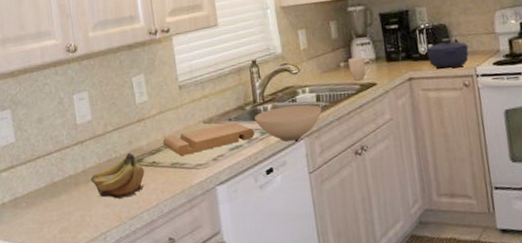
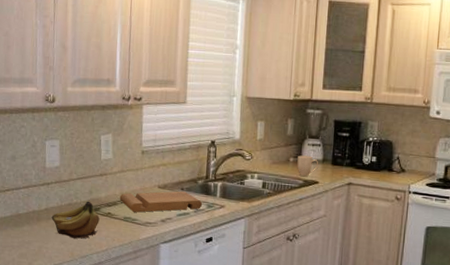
bowl: present [255,104,322,142] -> none [204,186,265,219]
cooking pot: present [426,38,469,70] -> none [369,154,408,182]

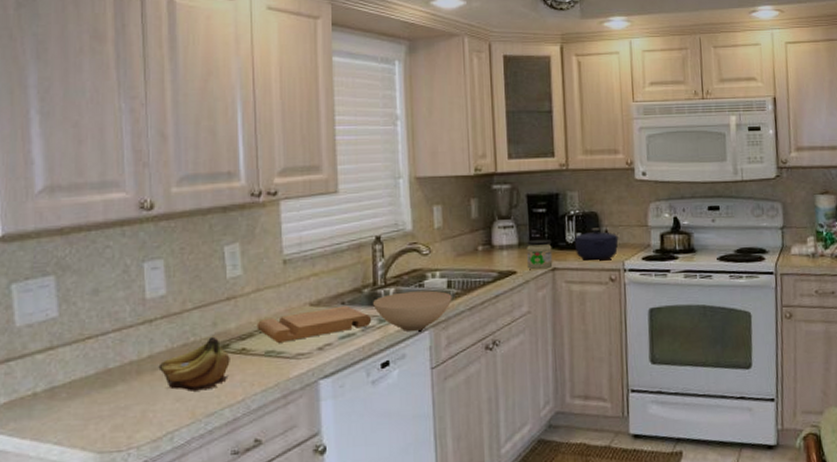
bowl: none [204,186,265,219] -> present [373,290,452,332]
mug: present [297,155,319,176] -> none [487,241,515,267]
jar: none [327,157,350,183] -> present [526,239,553,270]
cooking pot: none [369,154,408,182] -> present [574,228,619,261]

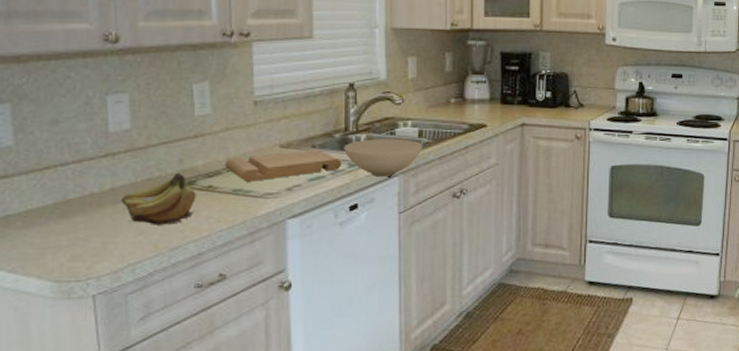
jar: present [526,239,553,270] -> none [497,95,522,125]
cooking pot: present [574,228,619,261] -> none [543,88,586,119]

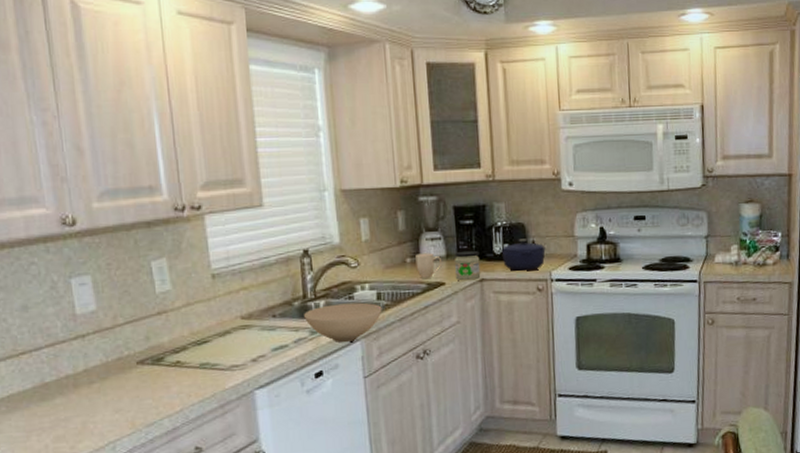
fruit: present [121,172,196,225] -> none [95,350,166,403]
cutting board: present [224,149,342,182] -> none [189,318,304,355]
mug: none [460,95,486,119] -> present [415,253,443,278]
jar: none [497,95,522,125] -> present [454,250,481,281]
cooking pot: none [543,88,586,119] -> present [501,239,546,272]

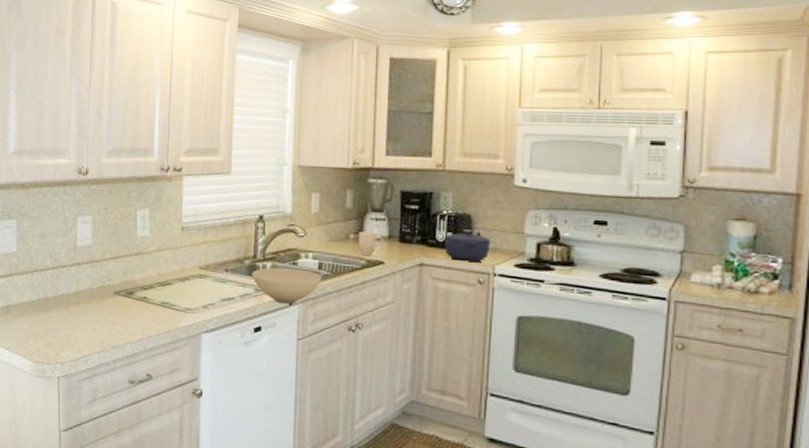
jar: present [454,250,481,281] -> none [394,234,421,264]

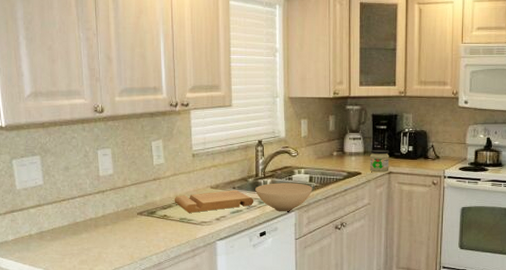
cutting board: none [156,272,250,297] -> present [174,190,254,213]
mug: present [358,231,384,256] -> none [340,149,361,168]
jar: none [394,234,421,264] -> present [369,149,389,173]
cooking pot: present [444,229,491,263] -> none [406,143,442,169]

